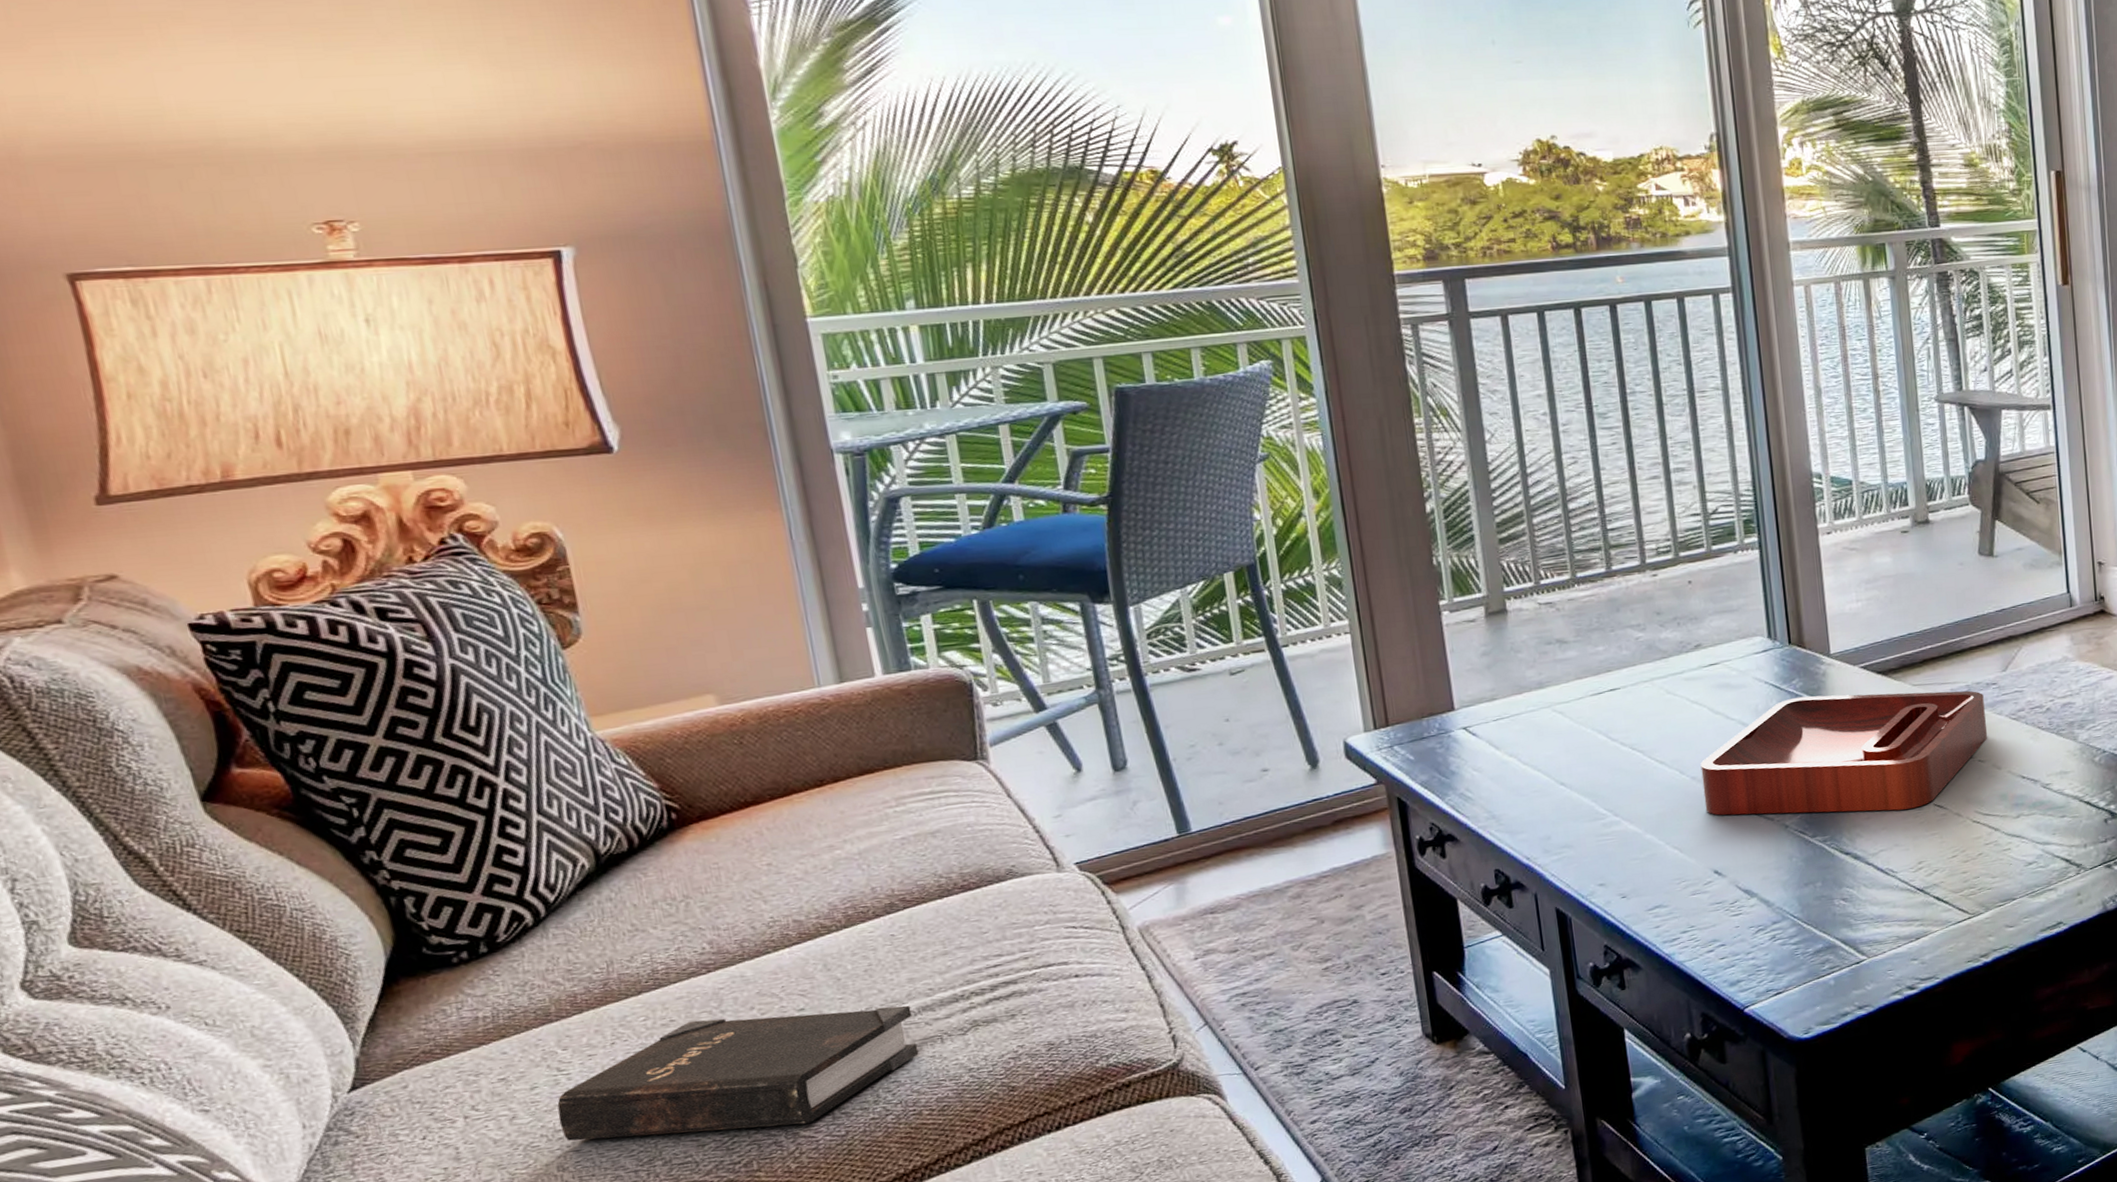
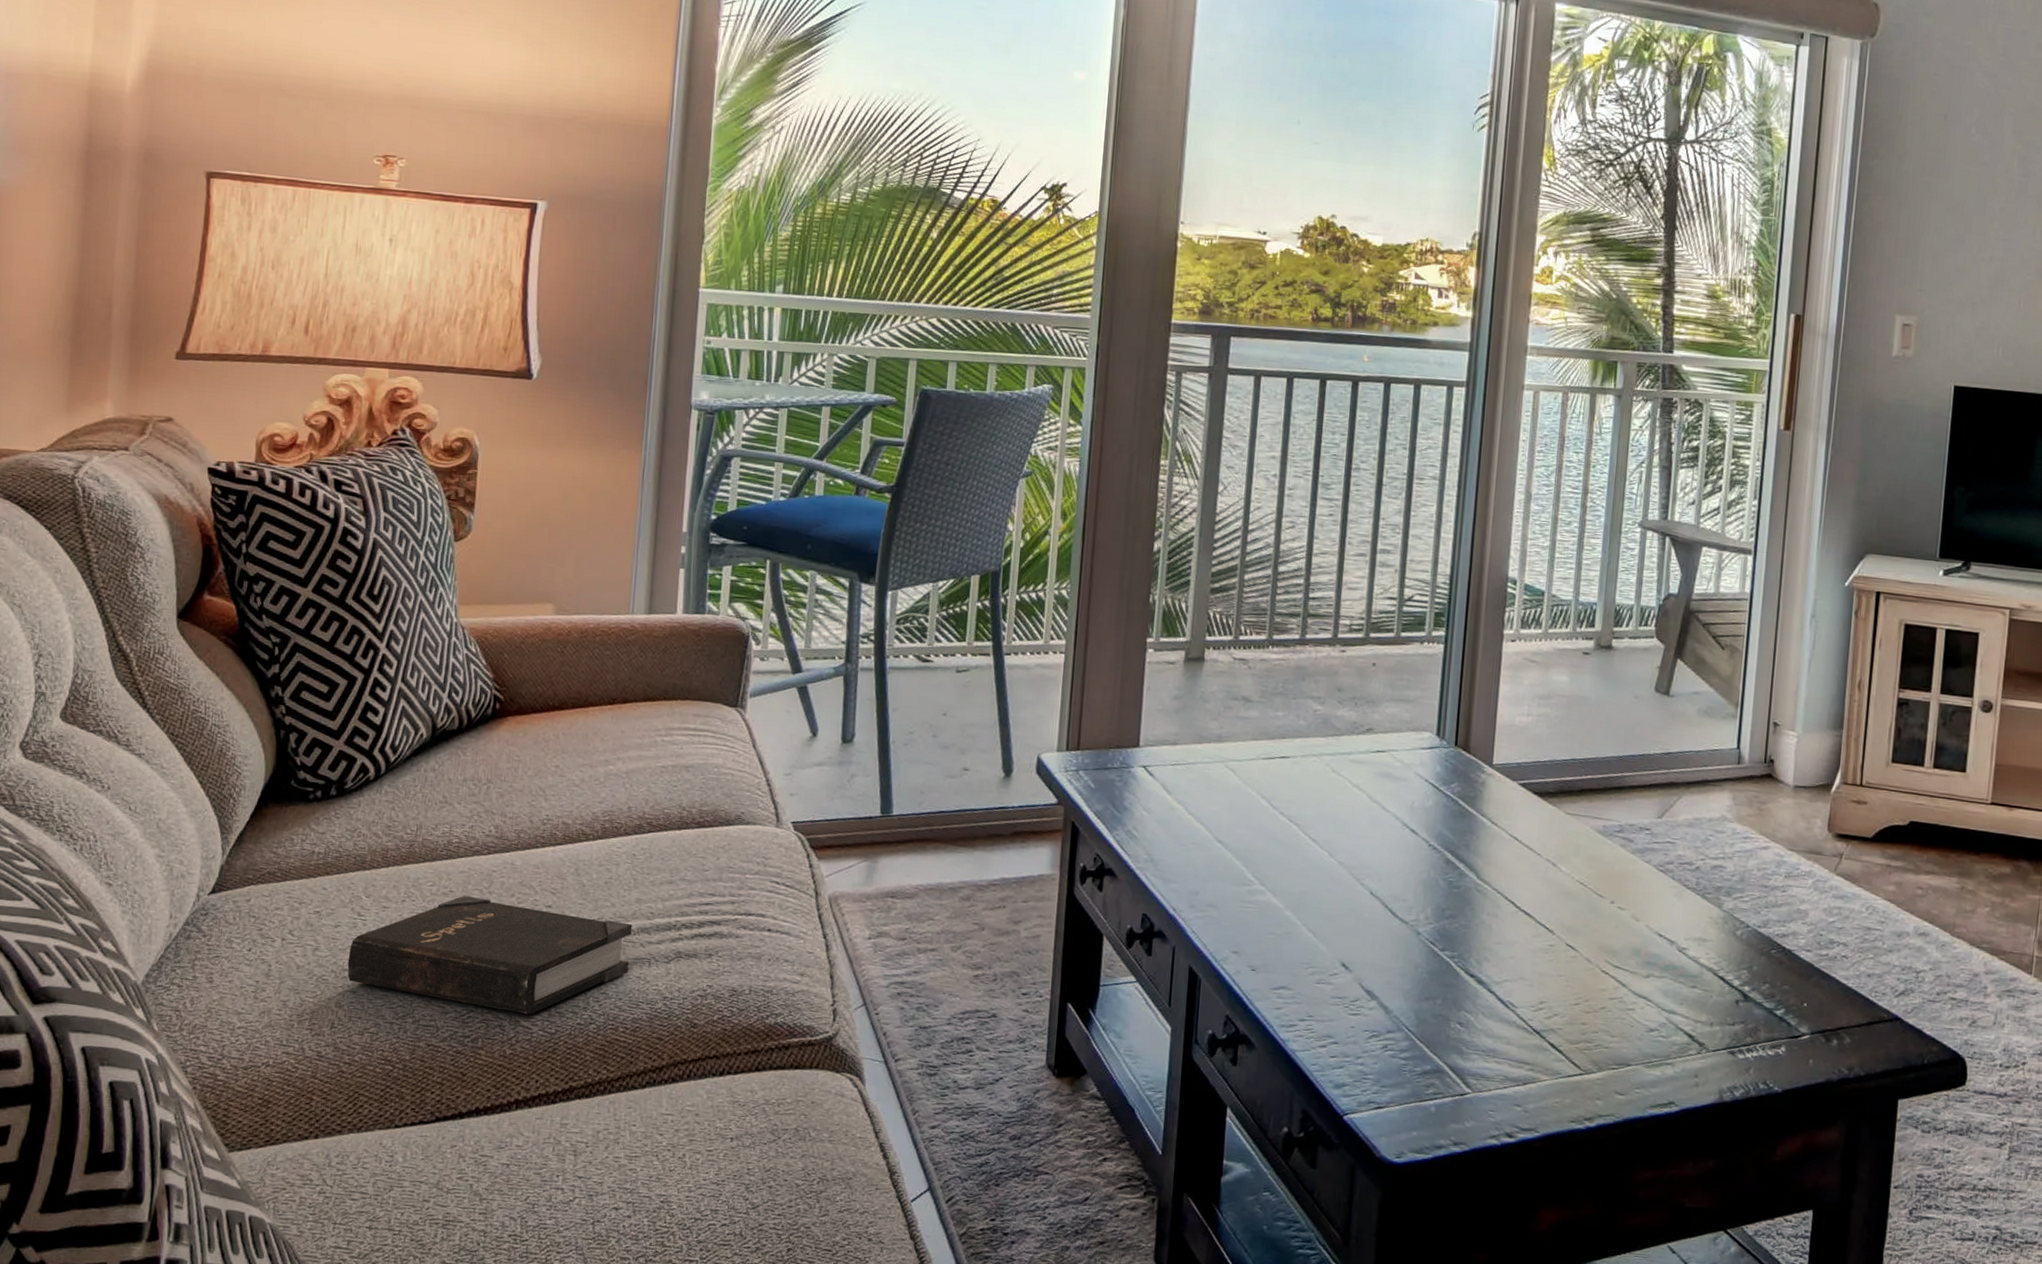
decorative tray: present [1700,690,1988,816] -> none [1345,801,1635,943]

